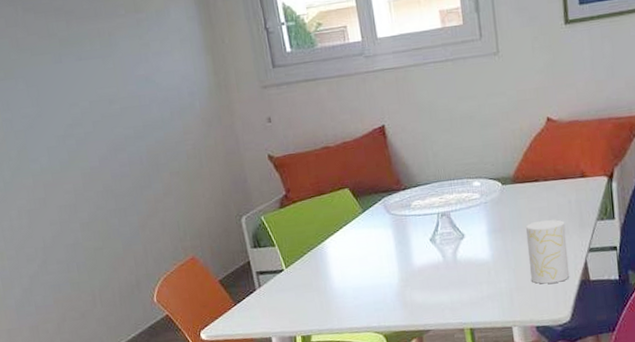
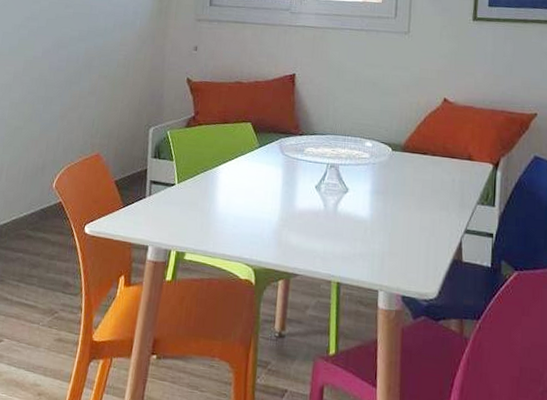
cup: present [525,219,570,284] -> none [405,192,446,257]

